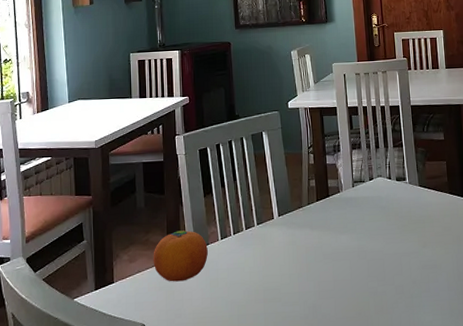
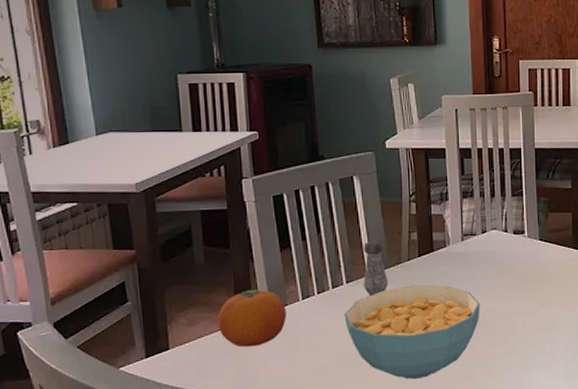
cereal bowl: none [255,226,371,315] -> present [344,285,480,380]
salt shaker: none [271,187,292,236] -> present [363,240,389,296]

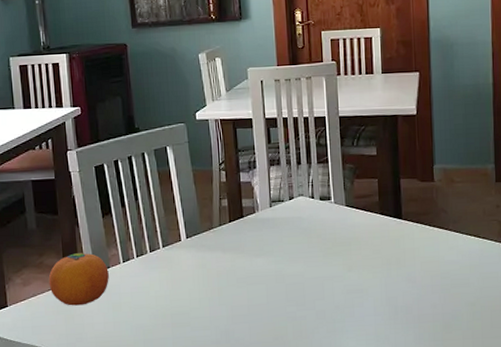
cereal bowl: present [344,285,480,380] -> none [161,249,290,340]
salt shaker: present [363,240,389,296] -> none [178,207,202,259]

